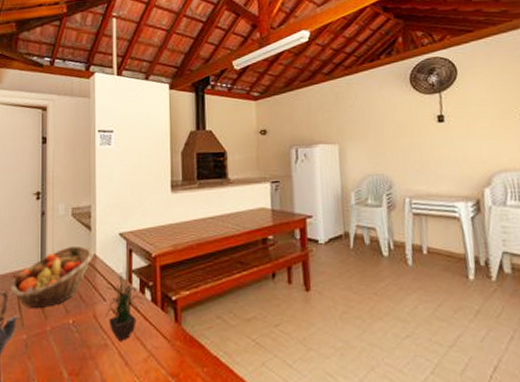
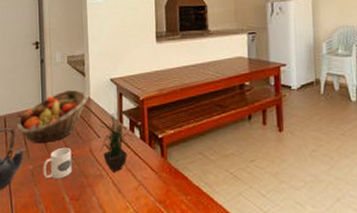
mug: none [38,312,73,351] -> present [43,147,72,179]

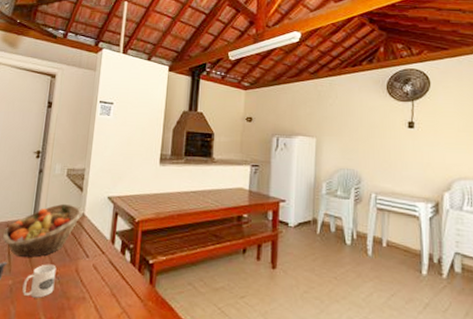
potted plant: present [99,107,134,172] -> none [87,226,123,296]

